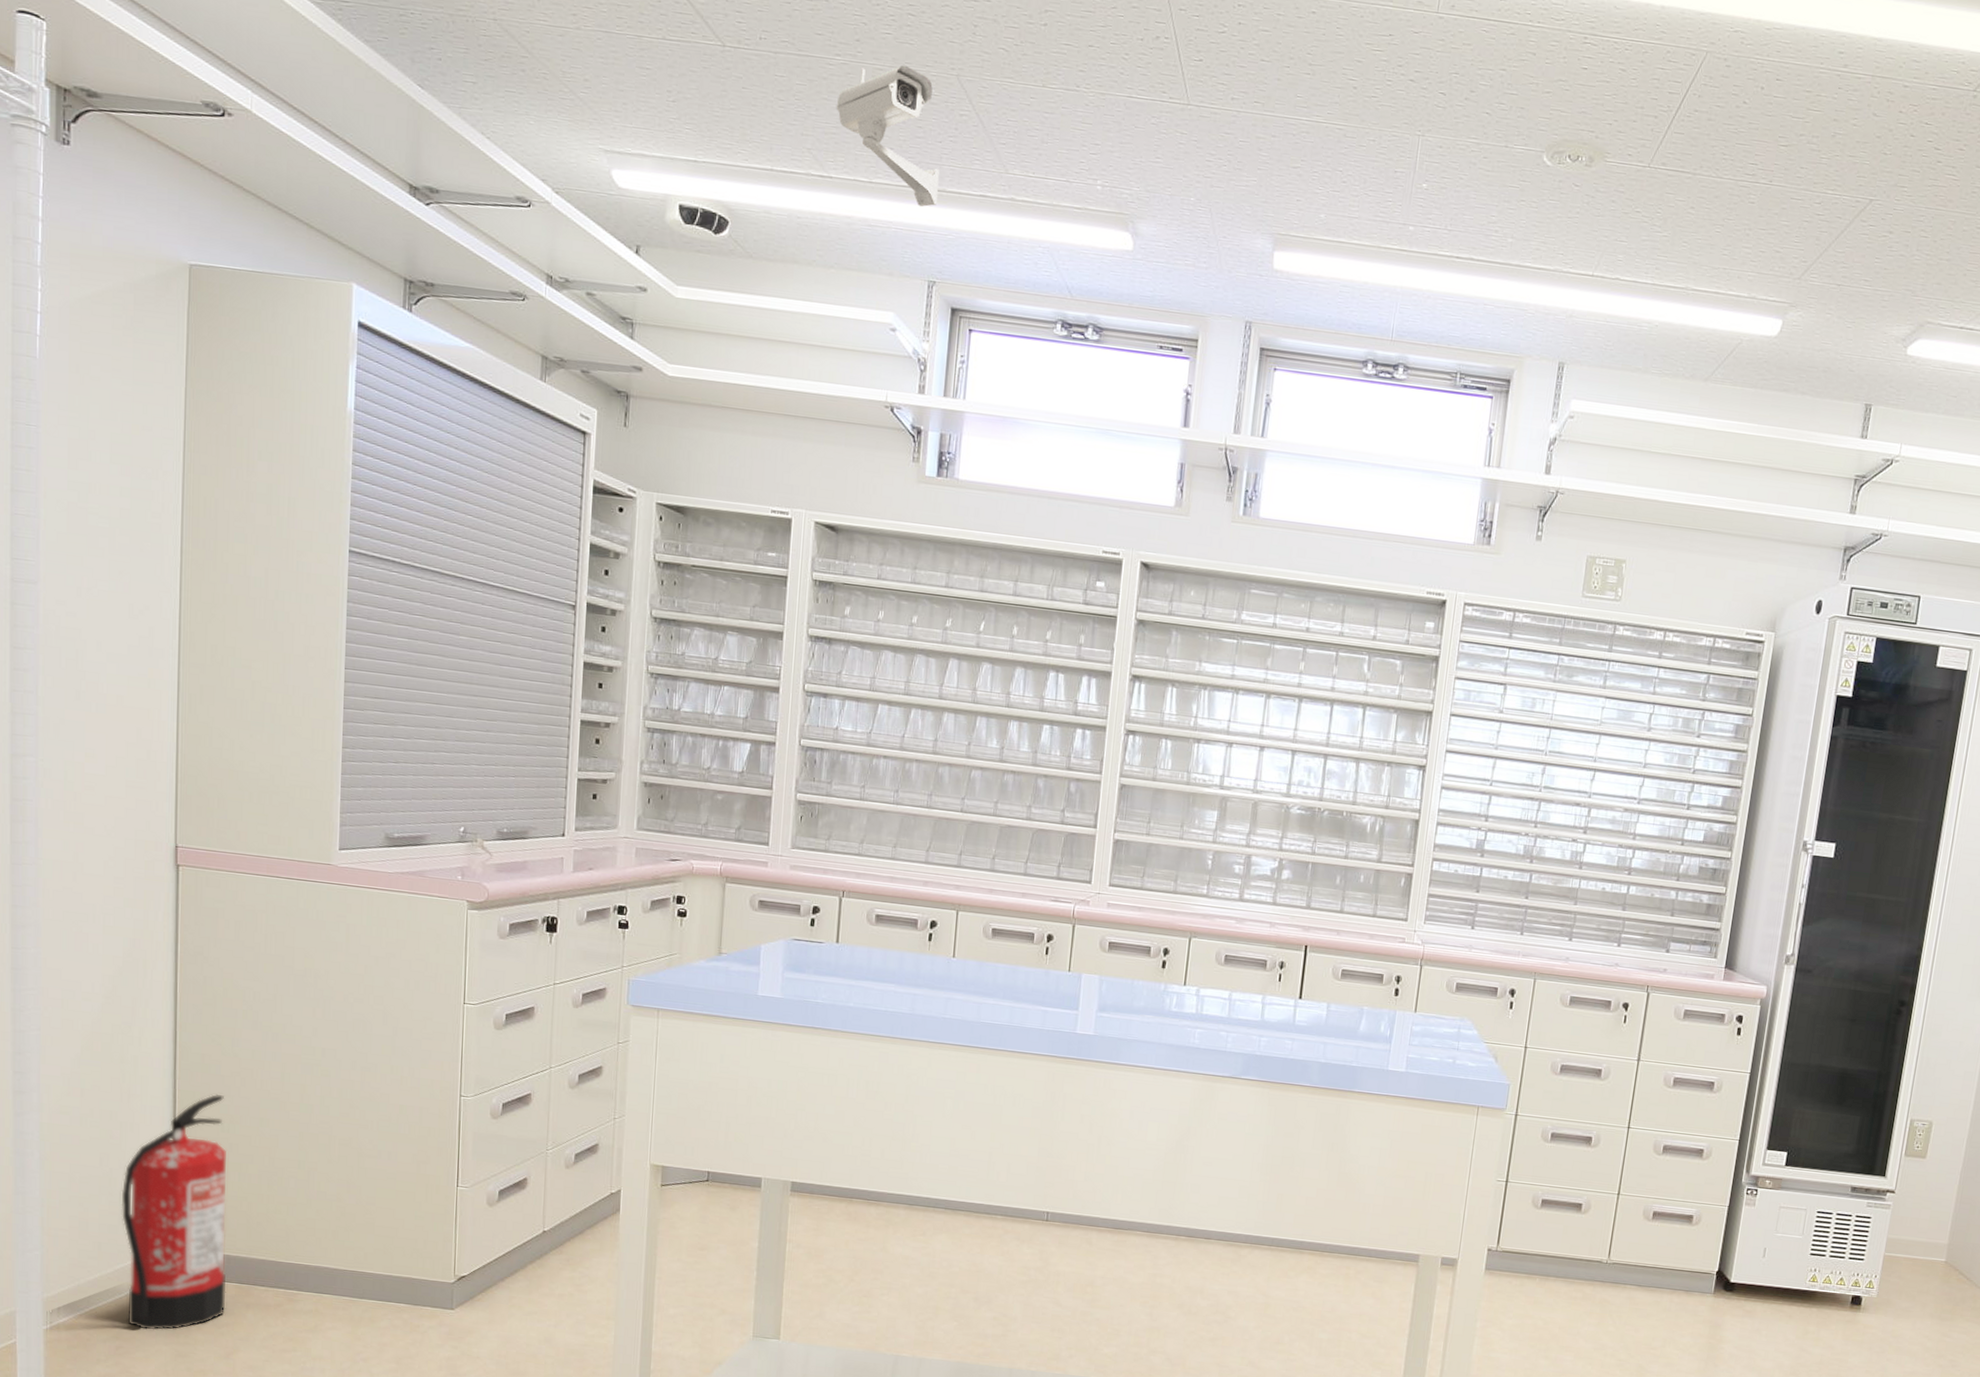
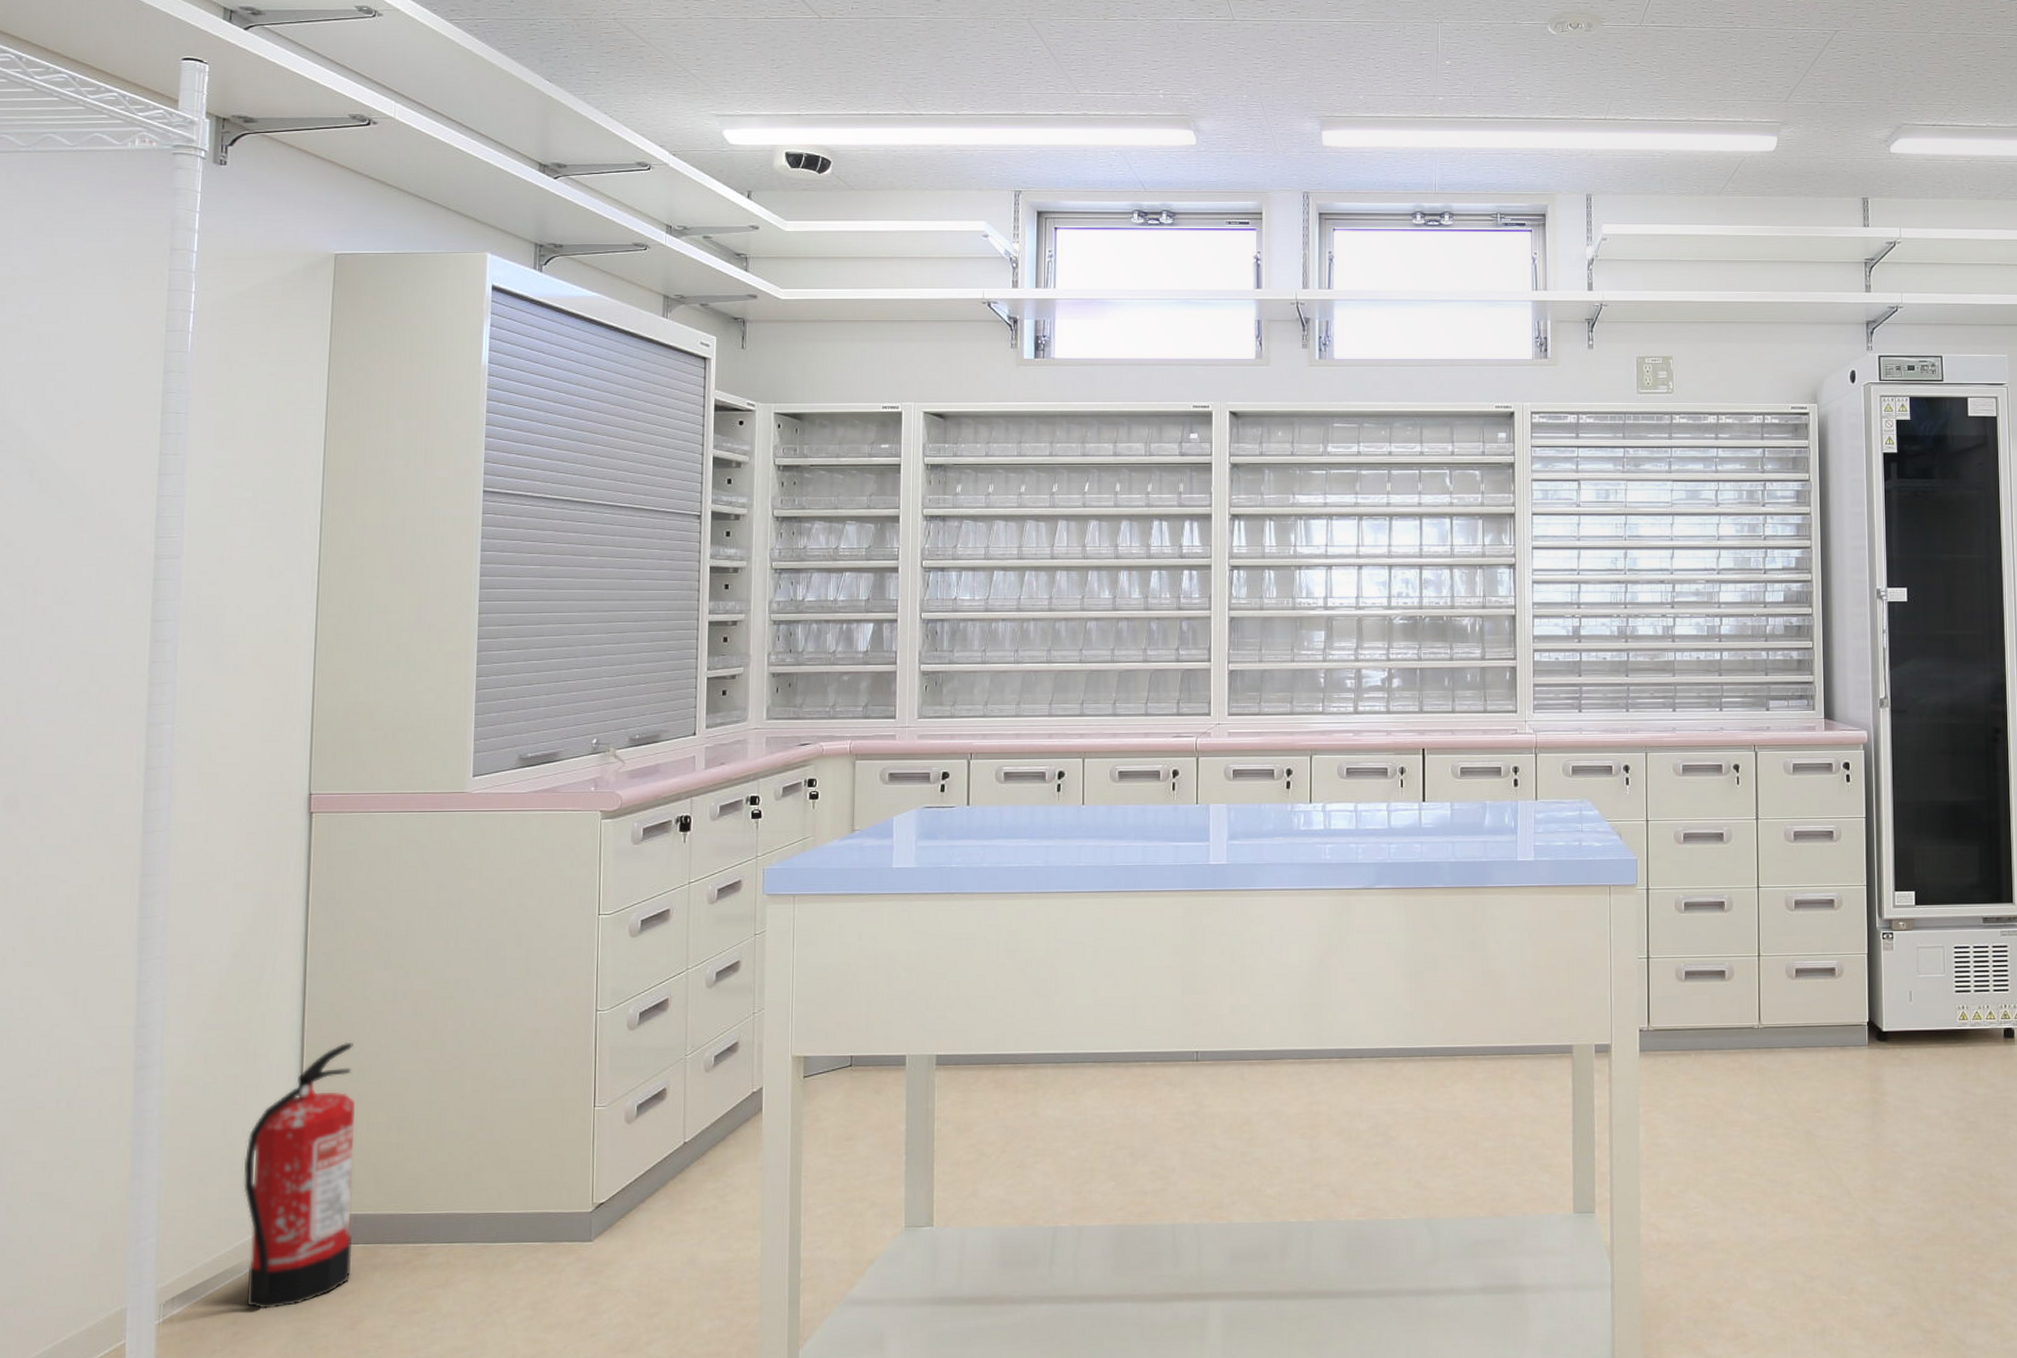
security camera: present [836,65,939,207] -> none [922,16,1018,129]

